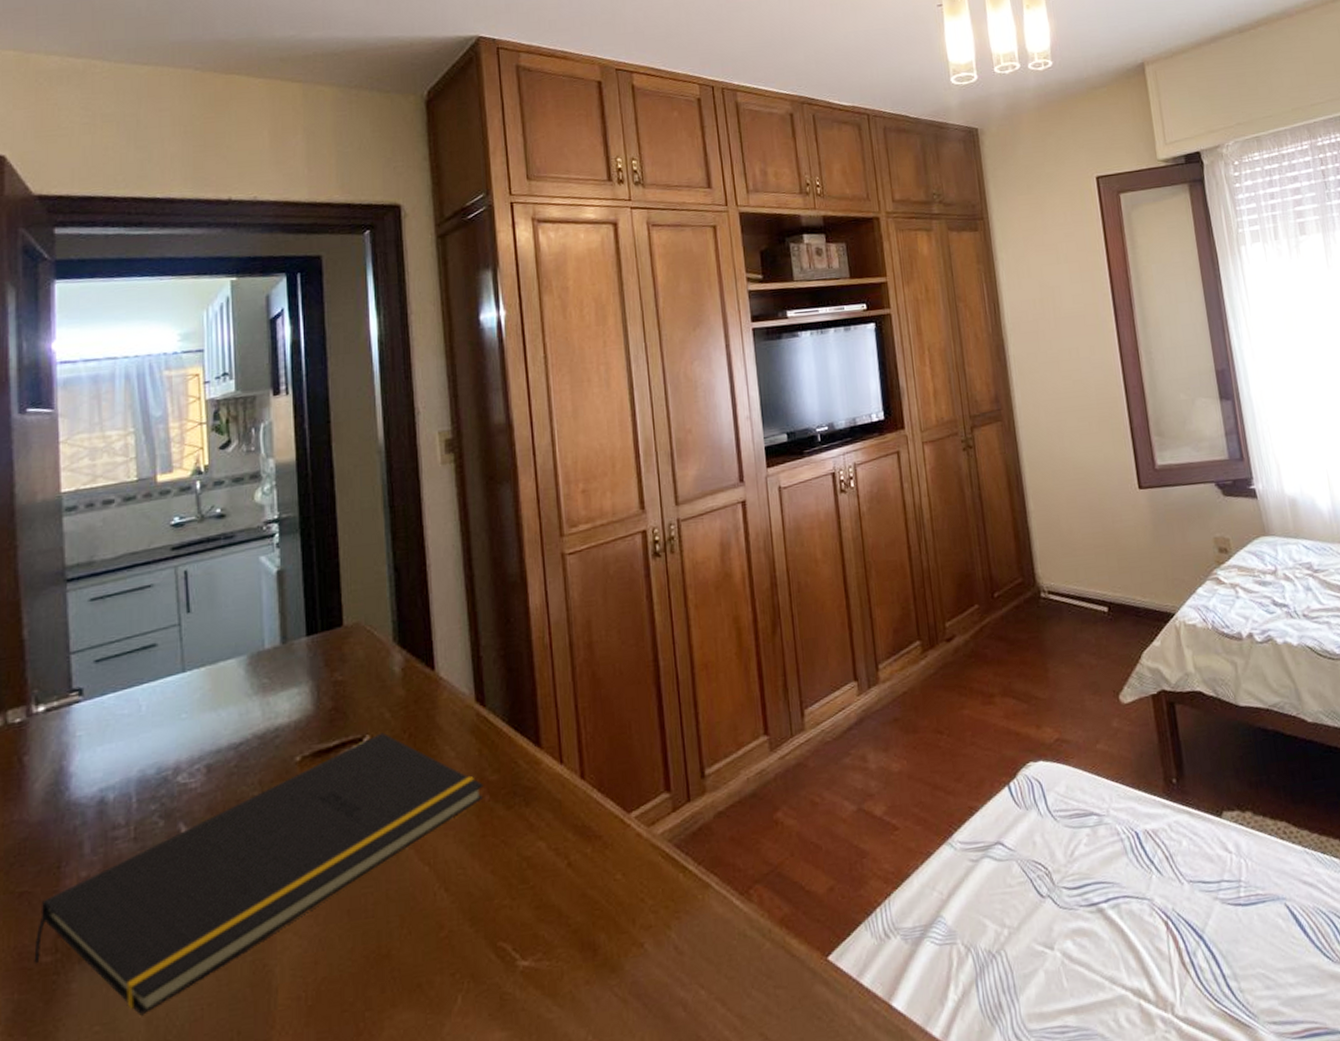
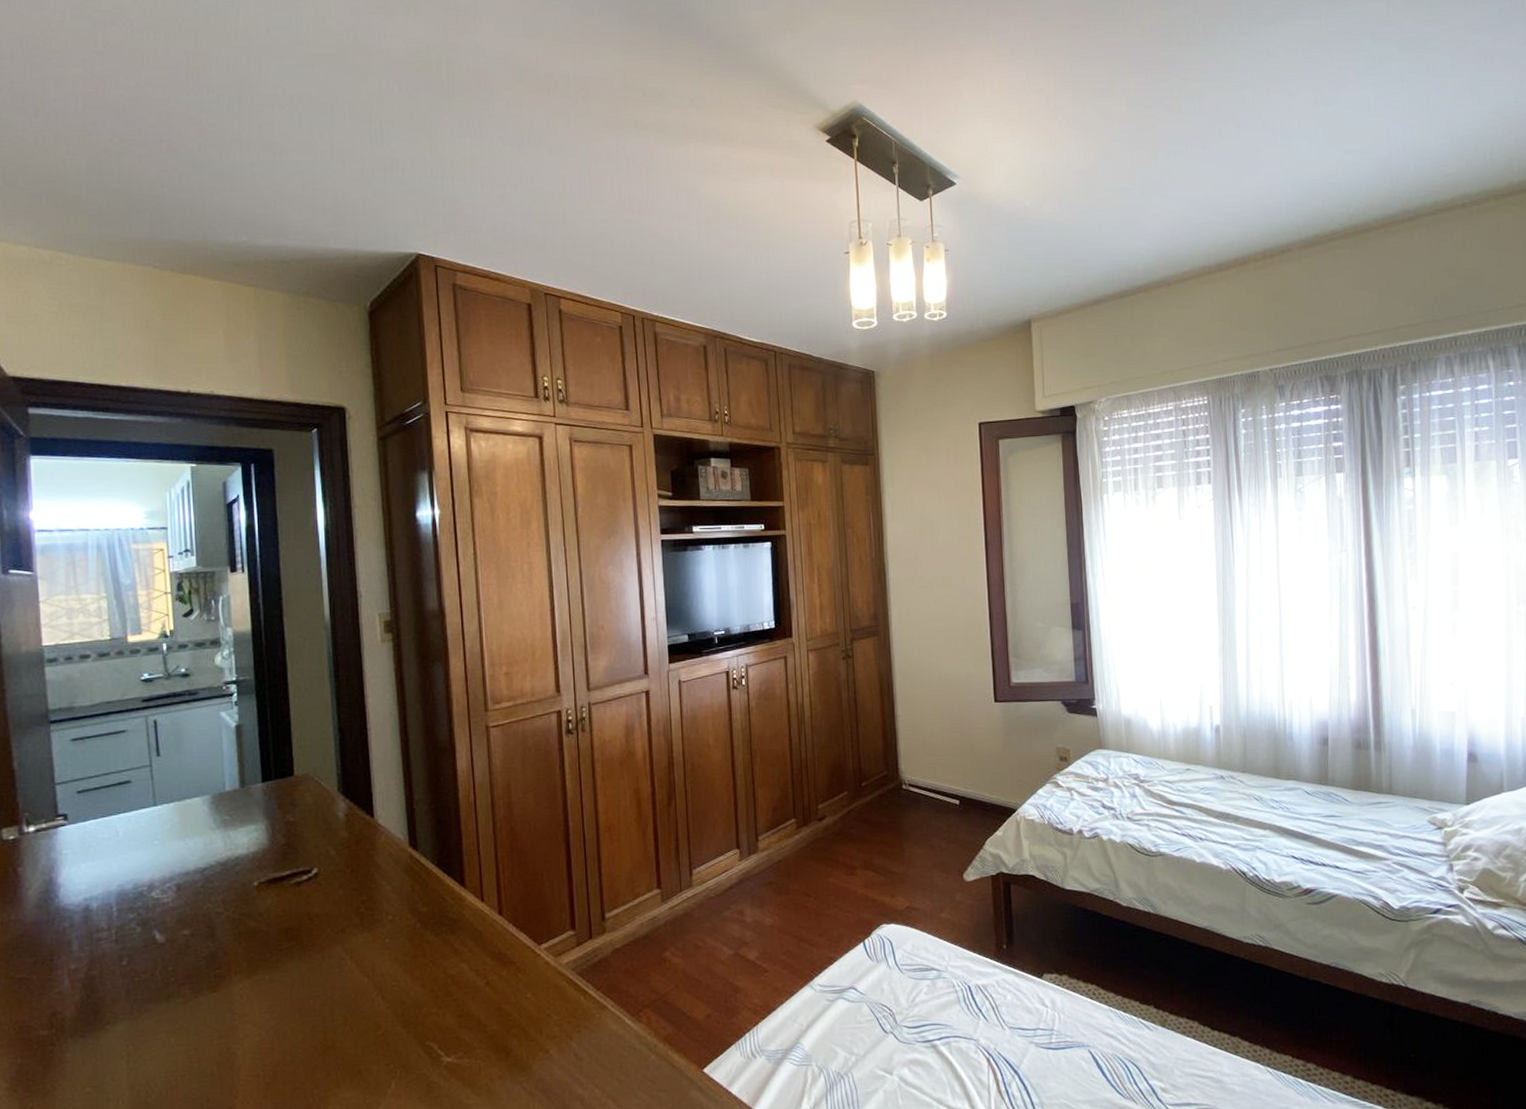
notepad: present [34,732,483,1016] -> none [33,867,415,1082]

